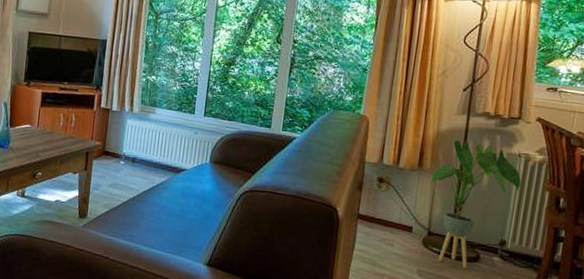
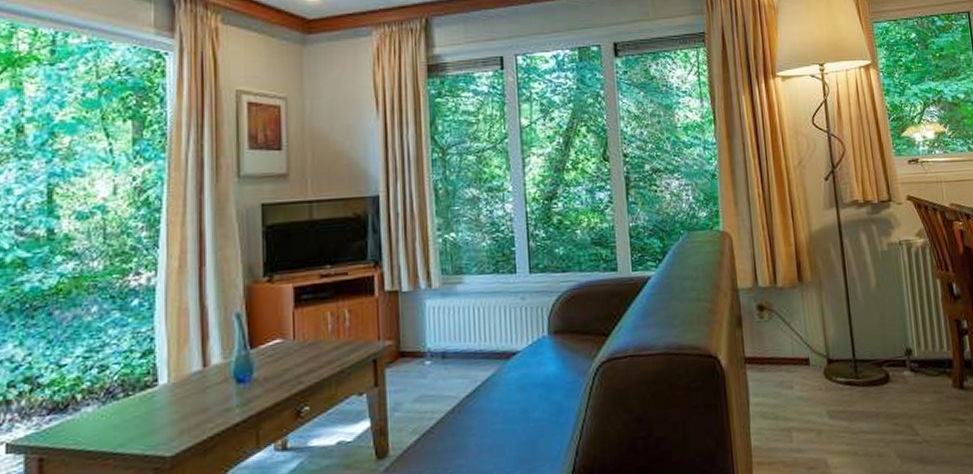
house plant: present [428,140,522,269] -> none [813,237,911,395]

